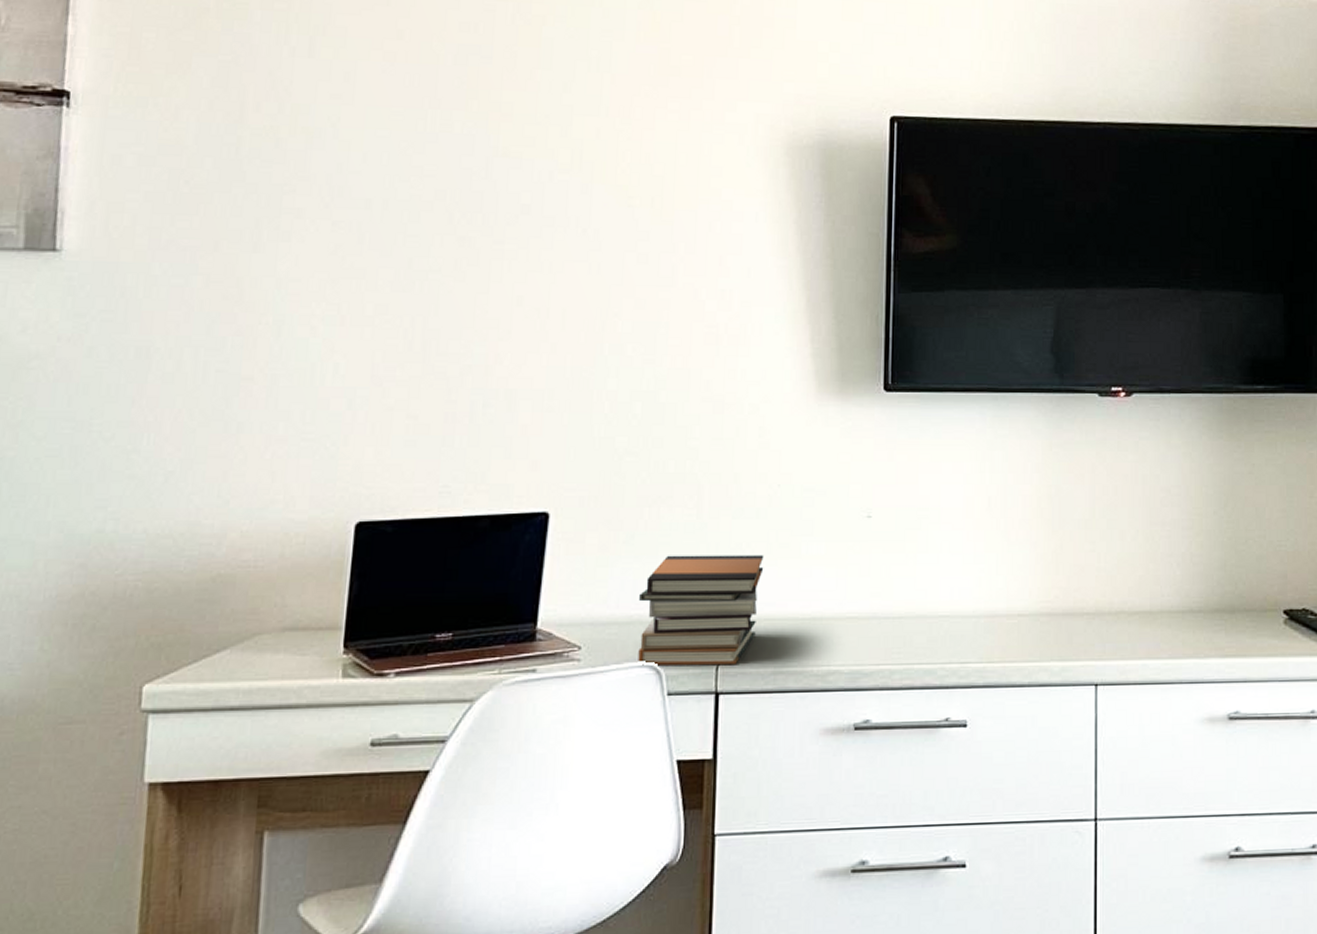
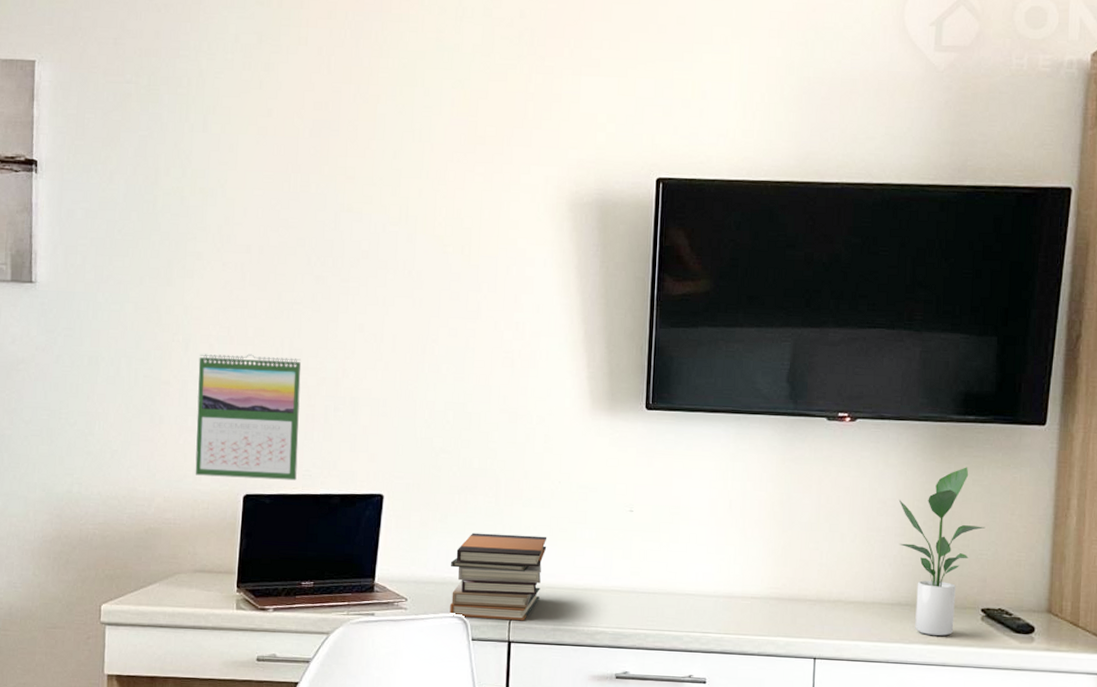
calendar: none [286,337,439,500] -> present [195,354,301,481]
potted plant: none [1184,444,1283,647] -> present [898,467,986,637]

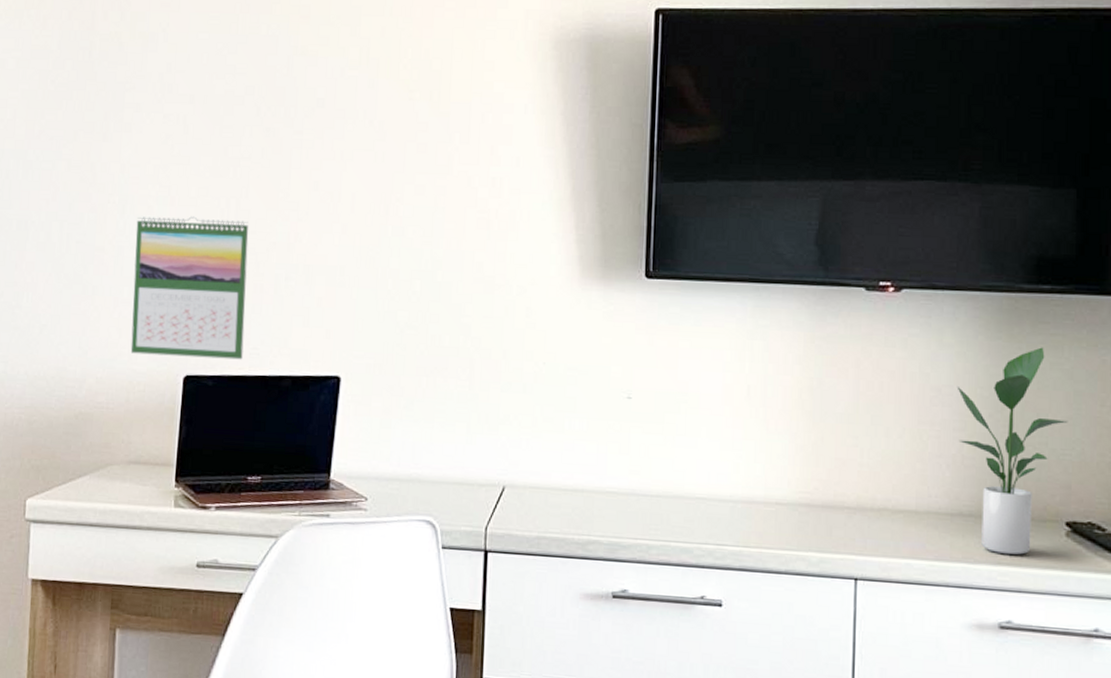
book stack: present [450,533,547,621] -> none [416,422,530,527]

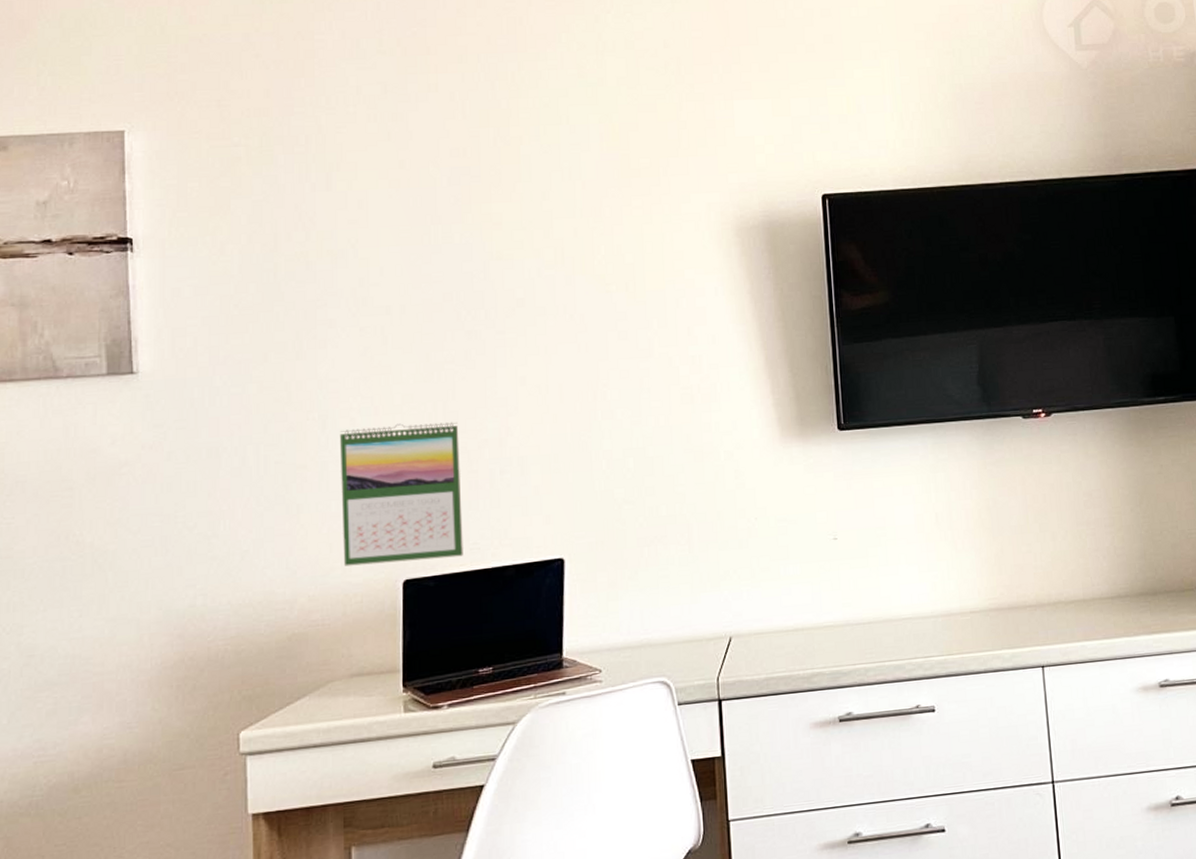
potted plant: present [957,347,1068,556] -> none [1103,448,1191,625]

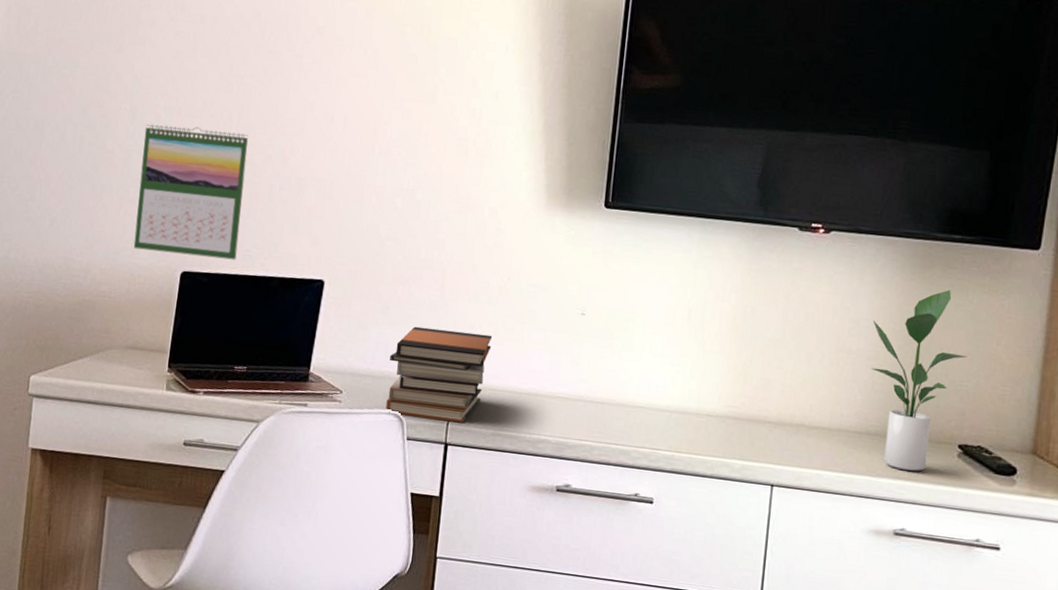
book stack: none [647,579,750,682] -> present [386,326,493,423]
potted plant: none [1103,448,1191,625] -> present [872,290,967,472]

